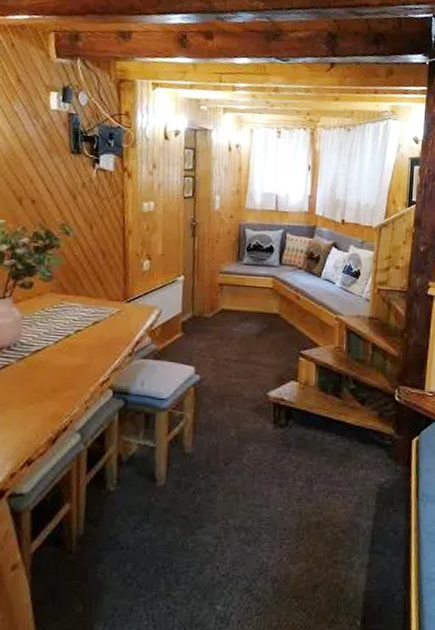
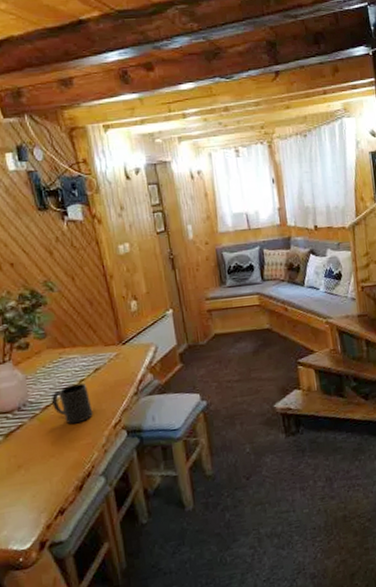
mug: none [43,332,83,374] -> present [52,382,93,425]

